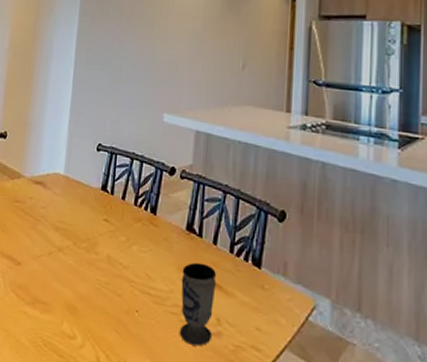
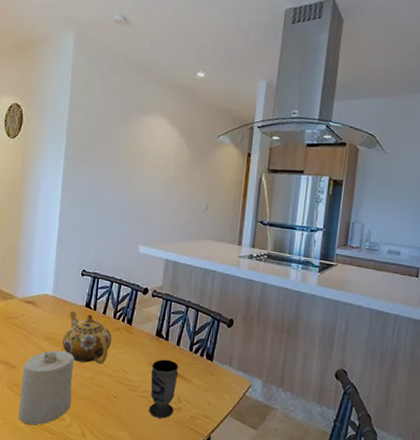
candle: none [22,244,88,343] -> present [18,350,74,425]
teapot: none [74,194,133,265] -> present [62,311,113,364]

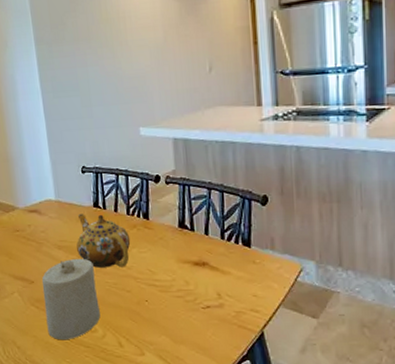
cup: present [148,359,179,419] -> none [180,252,215,318]

